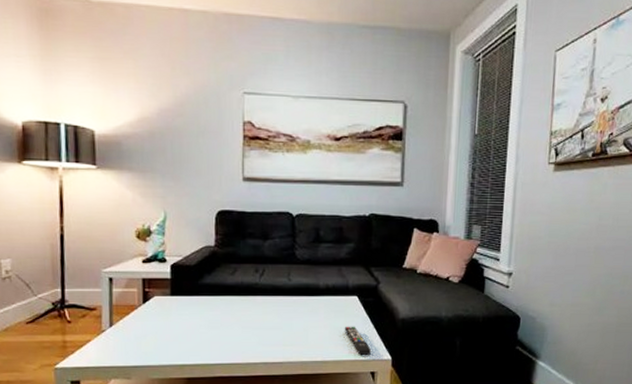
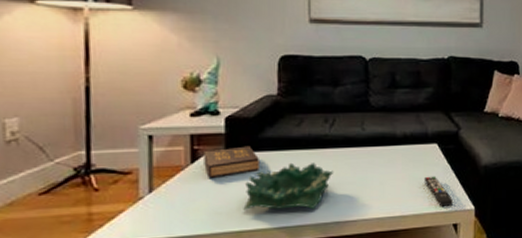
hardback book: none [153,290,199,318] -> present [203,145,259,179]
decorative bowl: none [185,307,263,350] -> present [243,162,334,210]

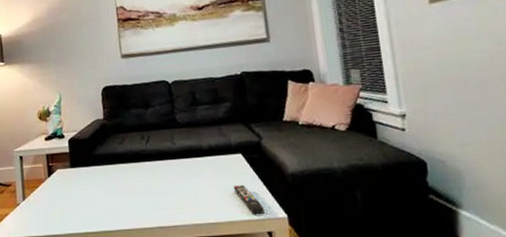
hardback book: present [203,145,259,179] -> none [56,161,96,189]
decorative bowl: present [243,162,334,210] -> none [87,174,154,216]

